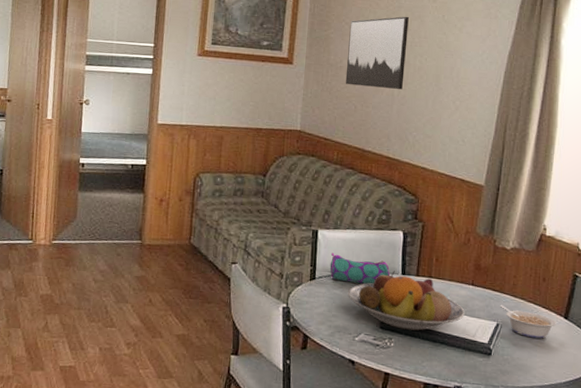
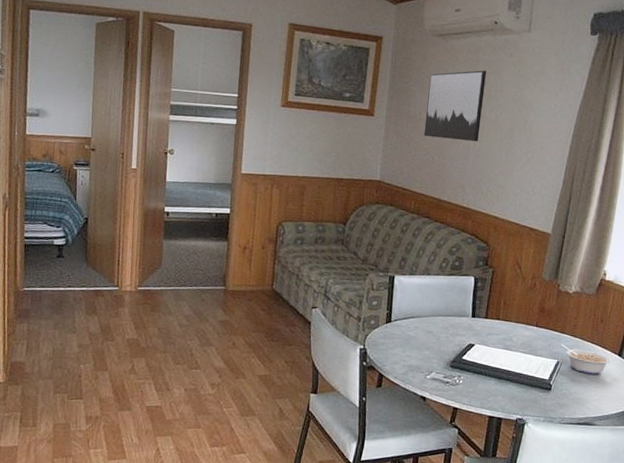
pencil case: present [329,252,390,285] -> none [405,297,461,327]
fruit bowl: present [348,270,465,331] -> none [421,313,528,369]

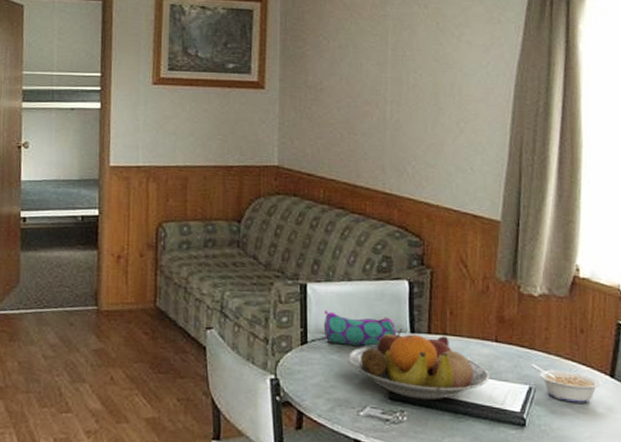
pencil case: none [405,297,461,327] -> present [323,310,397,347]
fruit bowl: none [421,313,528,369] -> present [347,328,489,400]
wall art: present [424,70,486,142] -> none [327,26,397,112]

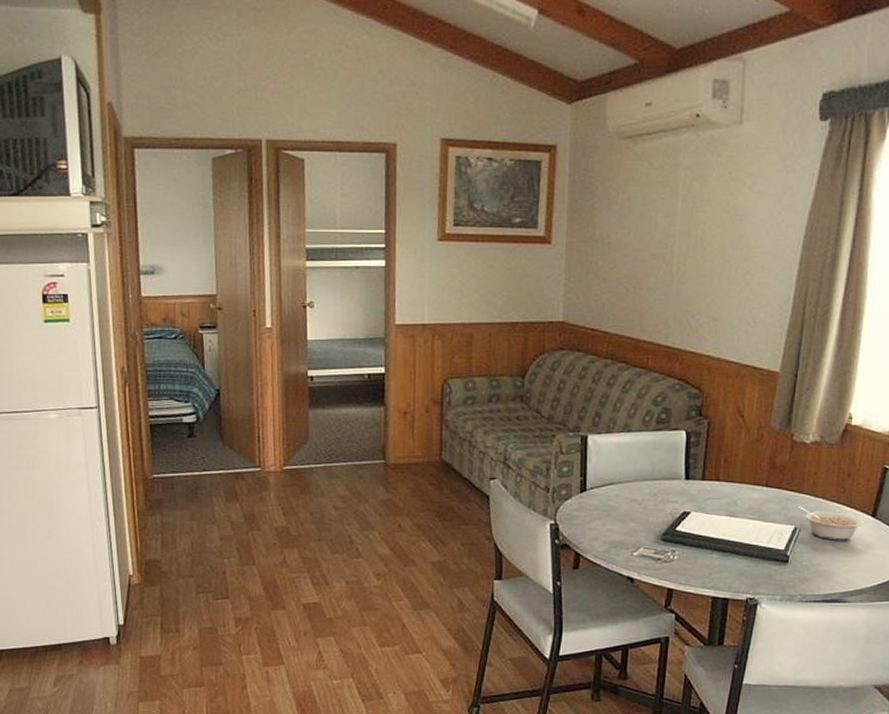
pencil case: present [323,310,397,347] -> none [602,460,672,494]
fruit bowl: present [347,328,489,400] -> none [624,476,758,541]

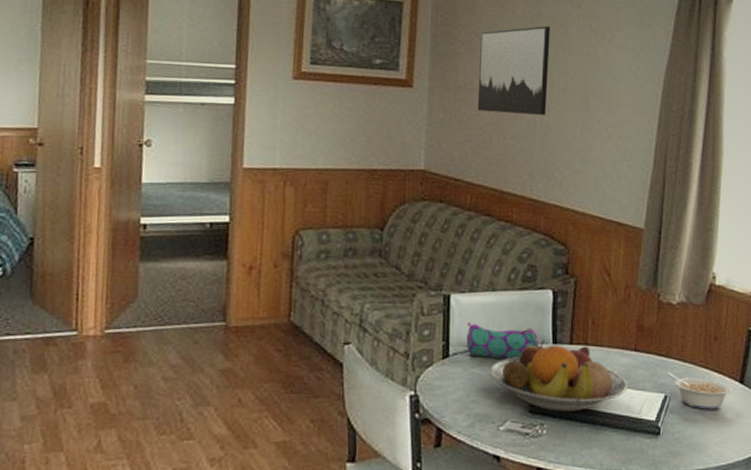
pencil case: none [602,460,672,494] -> present [466,322,539,360]
wall art: none [614,176,688,265] -> present [477,25,550,115]
fruit bowl: none [624,476,758,541] -> present [489,339,627,412]

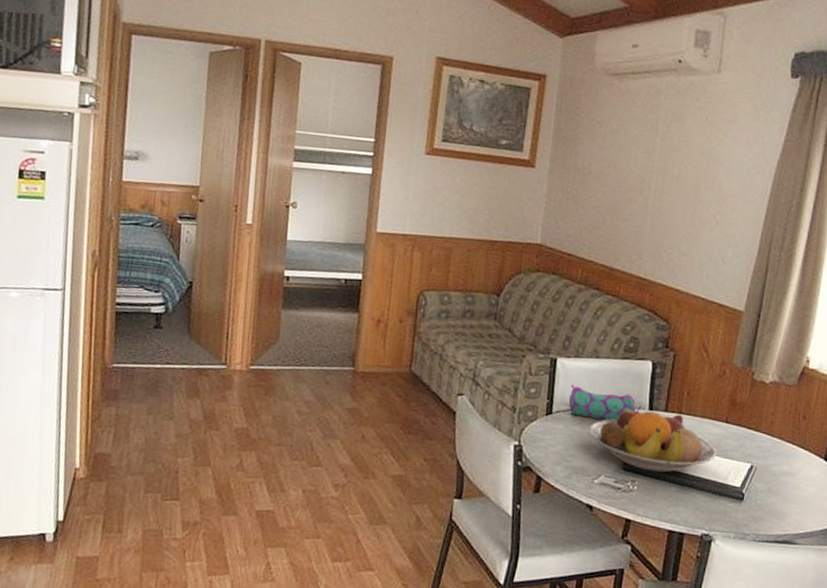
wall art: present [477,25,550,115] -> none [593,116,668,200]
legume: present [667,372,731,410] -> none [755,444,816,483]

